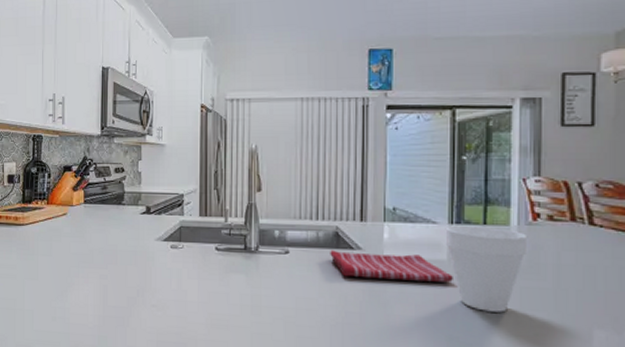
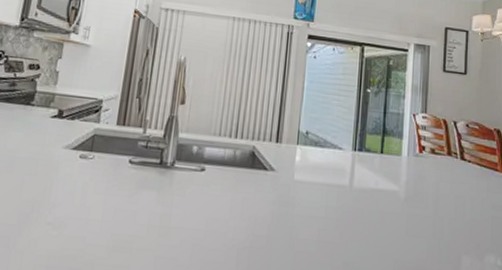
dish towel: present [330,250,453,283] -> none [244,169,353,208]
cup: present [445,225,528,313] -> none [348,152,415,238]

